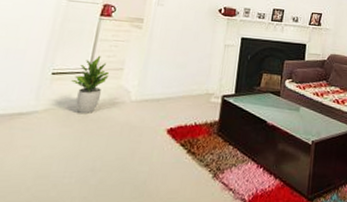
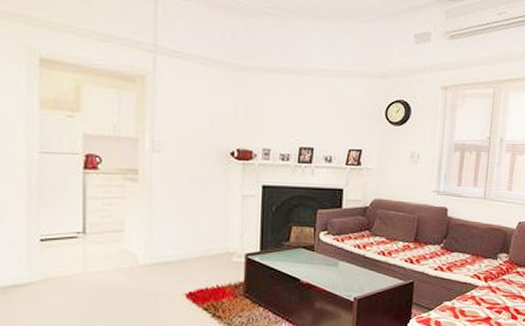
potted plant: present [71,55,109,115] -> none [65,216,109,283]

